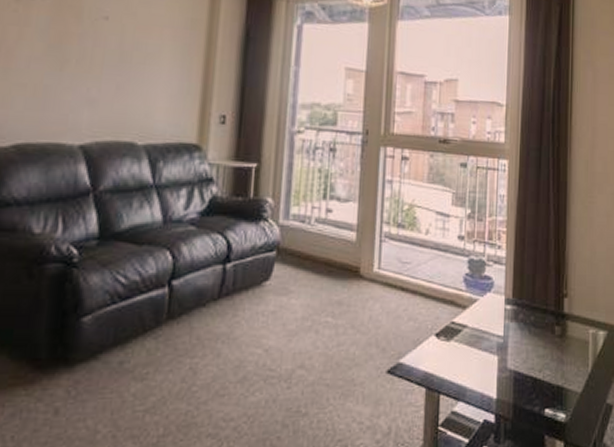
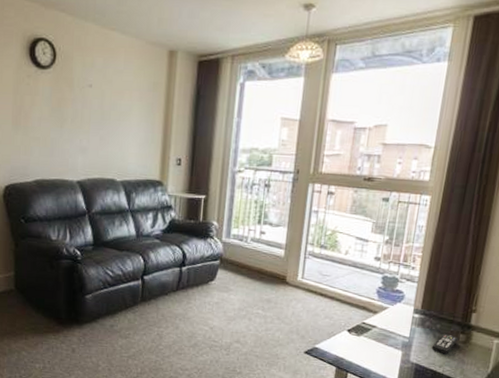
remote control: none [528,327,554,355] -> present [431,333,458,355]

